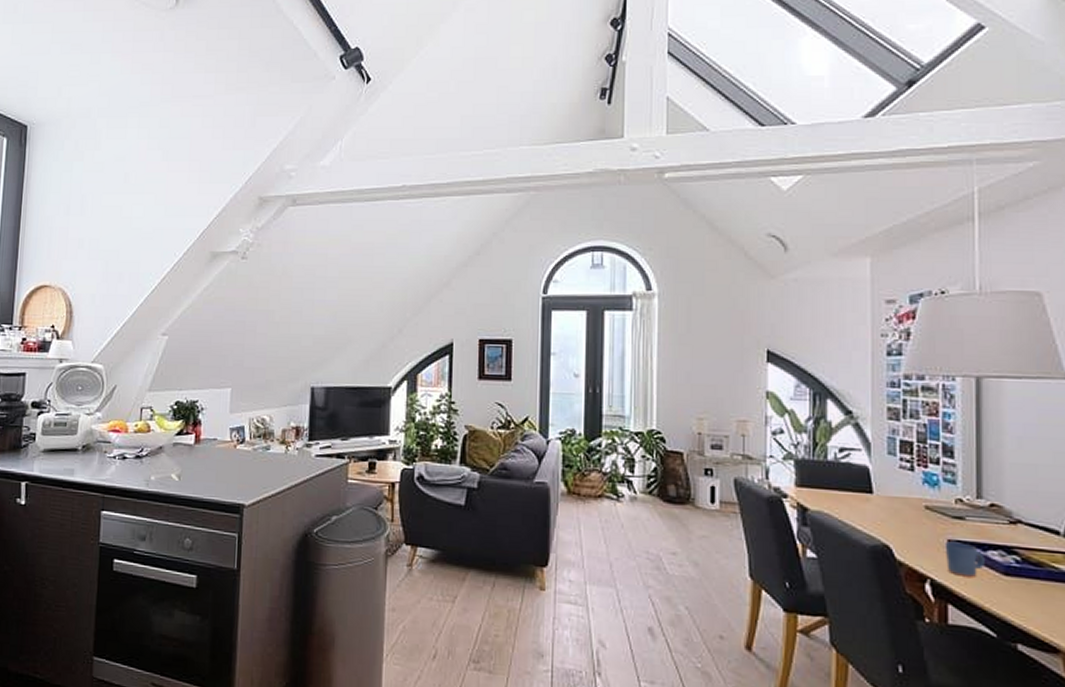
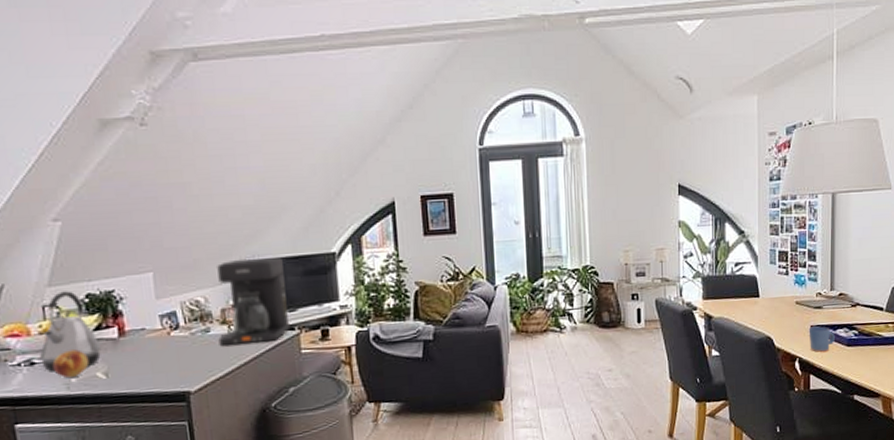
kettle: none [130,397,180,468] -> present [39,291,102,372]
fruit: none [139,450,168,476] -> present [52,349,90,379]
coffee maker: none [276,384,342,468] -> present [217,256,291,347]

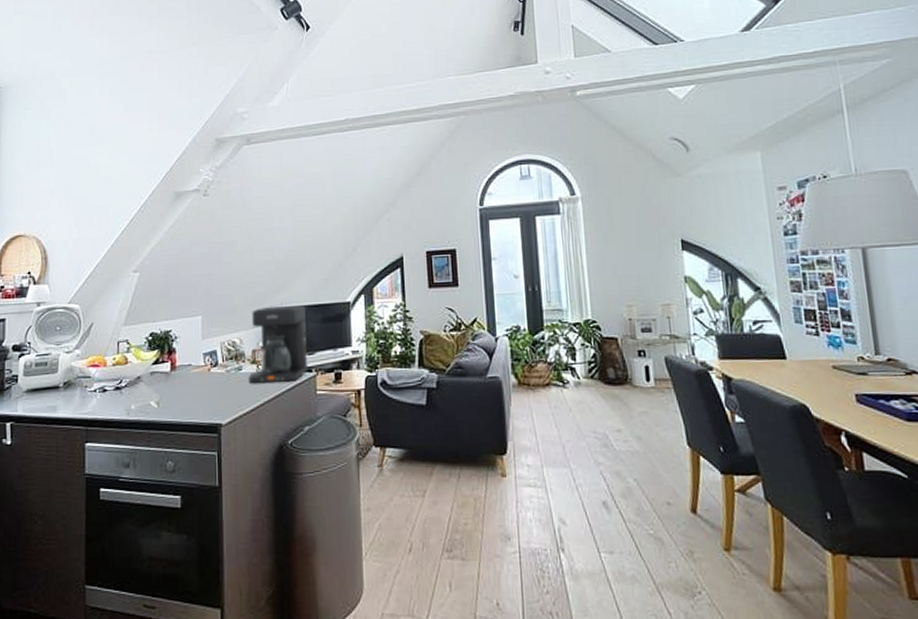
kettle: present [39,291,102,372] -> none [110,330,157,399]
fruit: present [52,349,90,379] -> none [119,380,146,406]
mug: present [808,326,835,352] -> none [853,395,890,426]

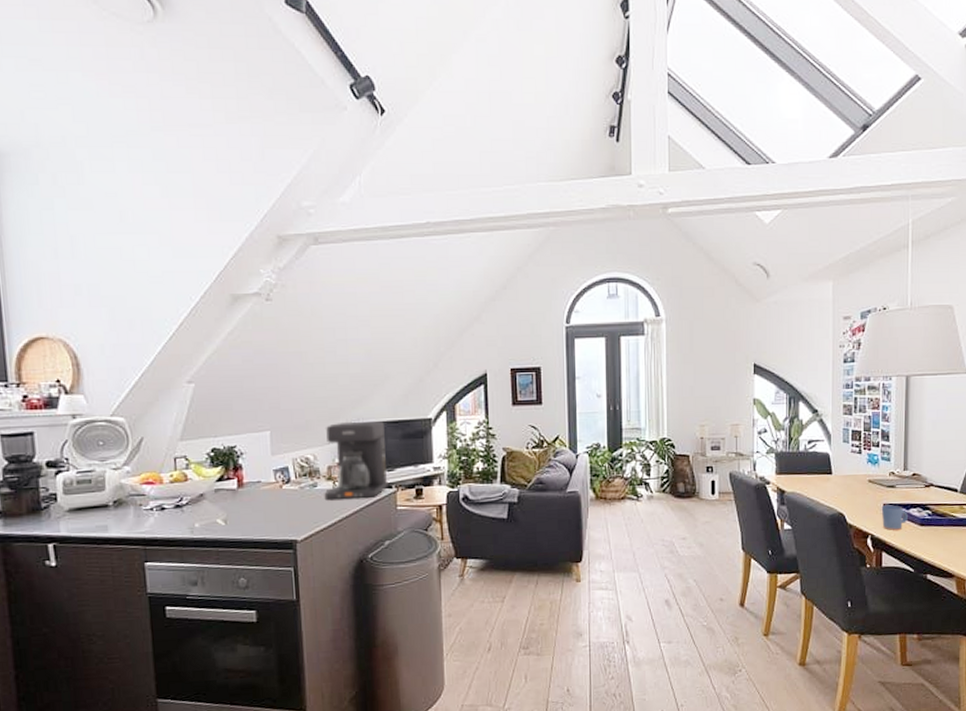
mug: none [853,395,890,426] -> present [881,505,908,530]

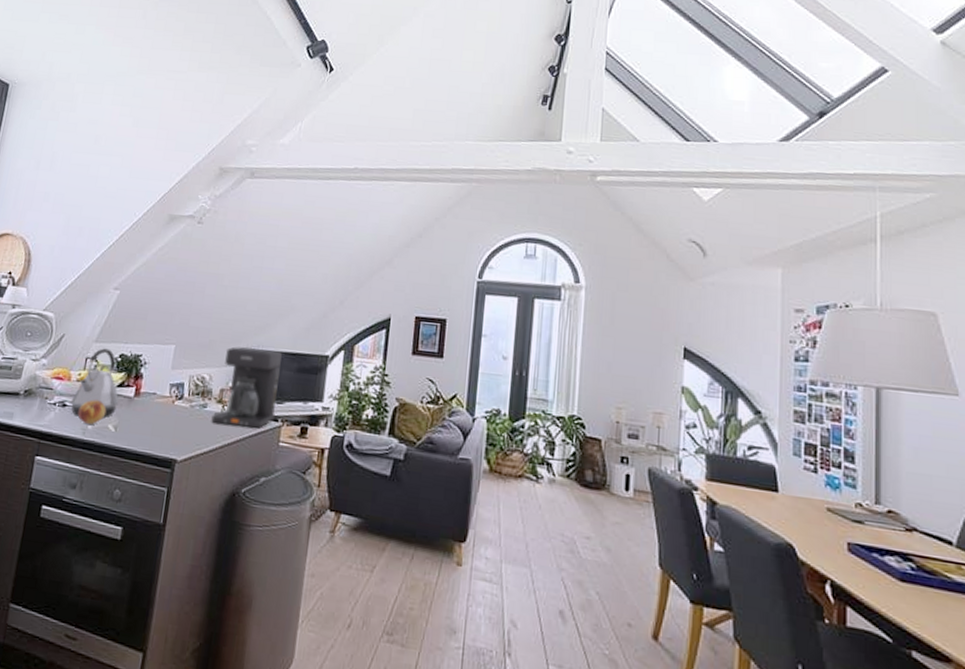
kettle: none [168,445,223,517] -> present [70,348,119,417]
fruit: none [180,498,211,524] -> present [77,399,107,425]
mug: present [881,505,908,530] -> none [844,544,882,581]

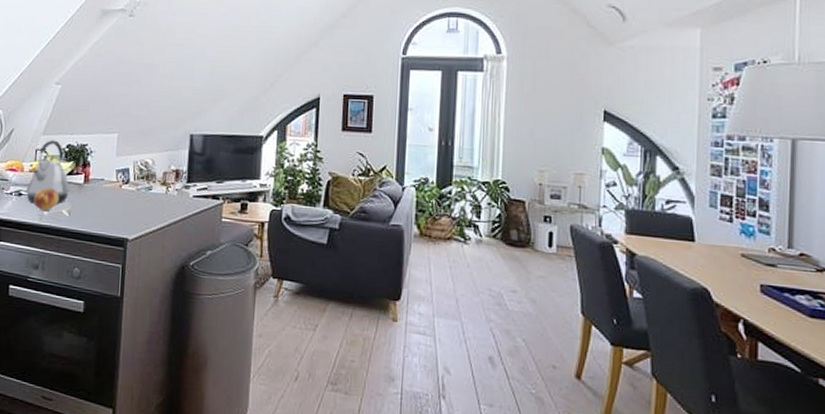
coffee maker: present [211,346,282,429] -> none [157,131,219,208]

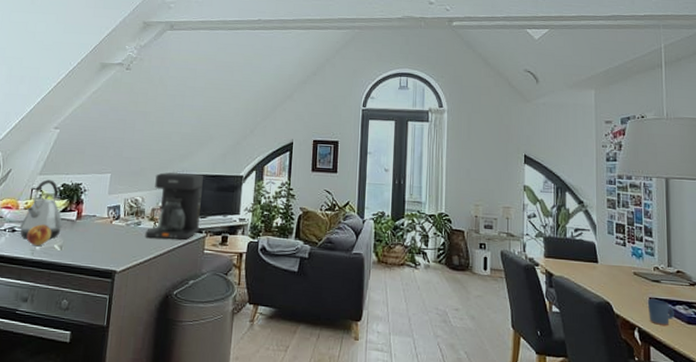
coffee maker: none [157,131,219,208] -> present [145,172,203,241]
mug: none [757,286,793,318] -> present [647,299,674,325]

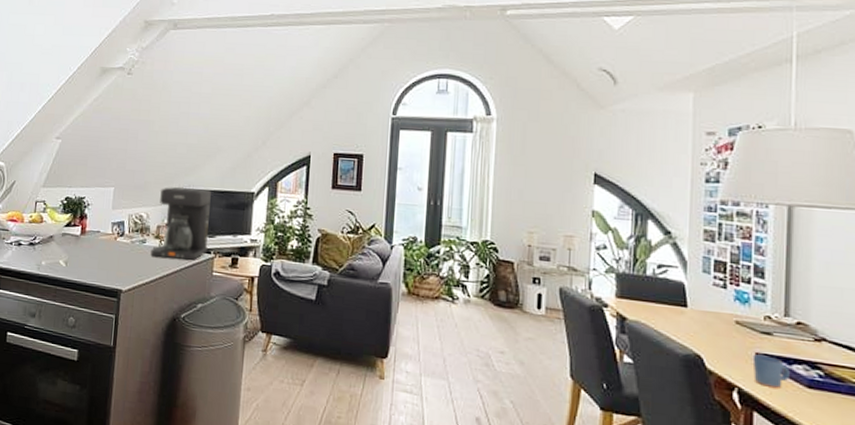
kettle: present [19,179,63,240] -> none [25,192,67,254]
fruit: present [26,224,52,247] -> none [32,238,57,261]

